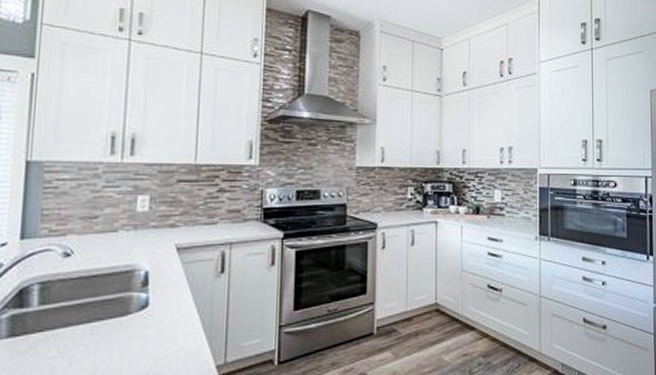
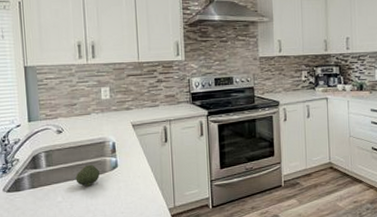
fruit: none [82,302,122,334] -> present [75,164,100,187]

